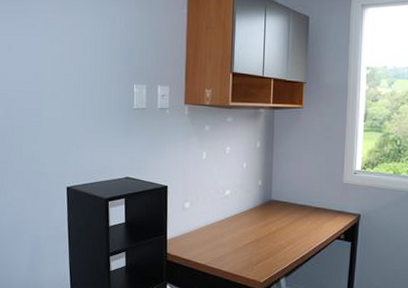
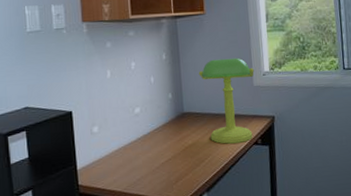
desk lamp: none [290,153,346,236] -> present [198,58,254,144]

